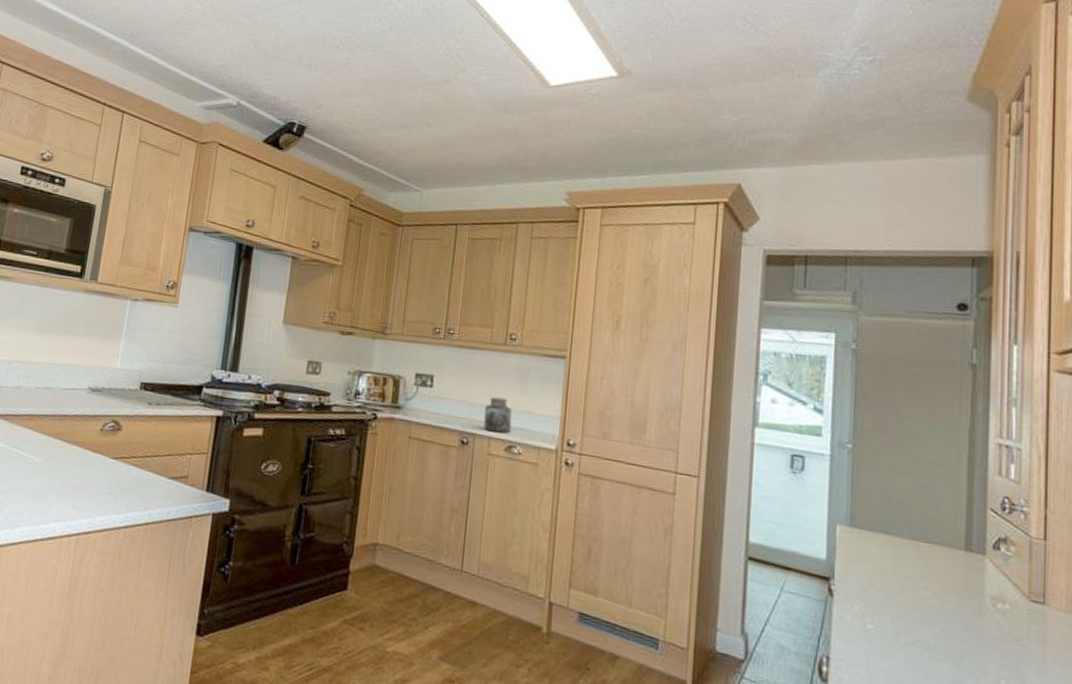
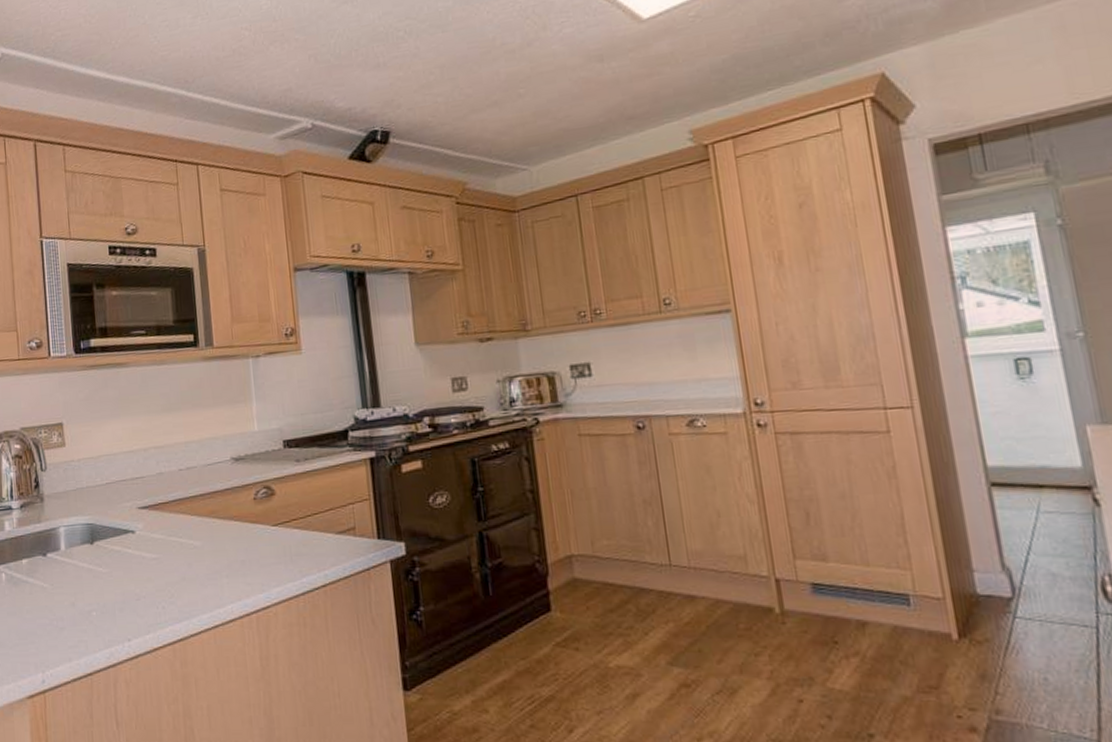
jar: present [483,396,512,433] -> none [653,370,689,410]

